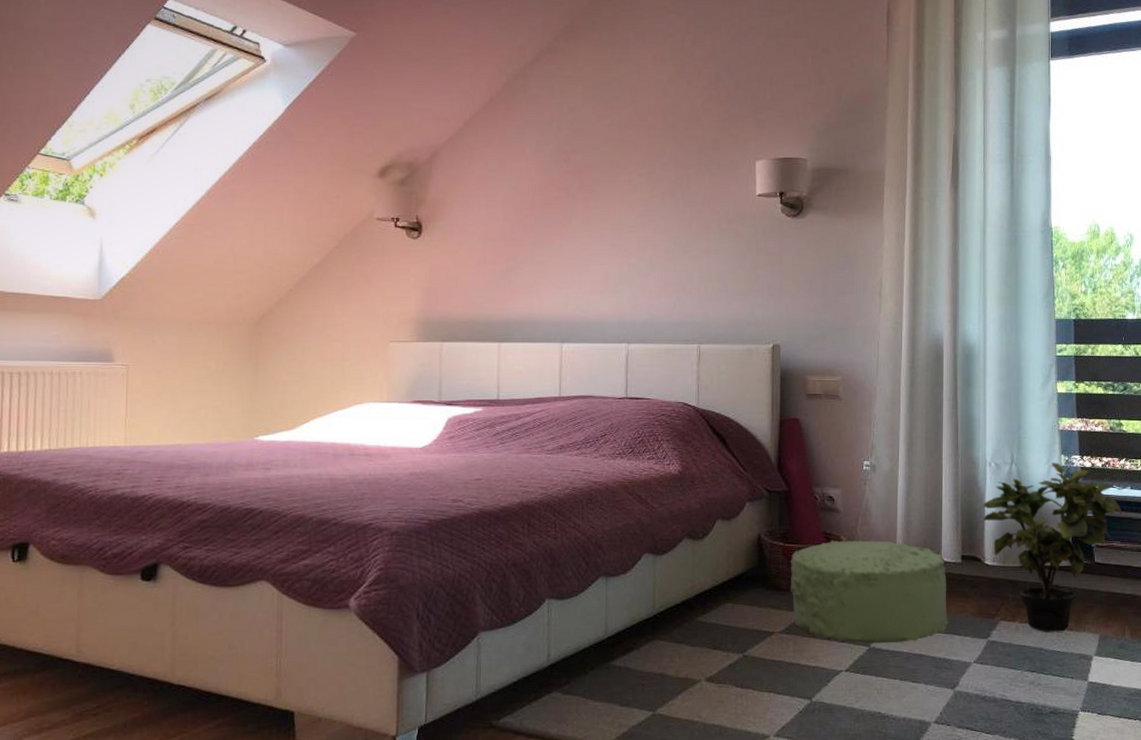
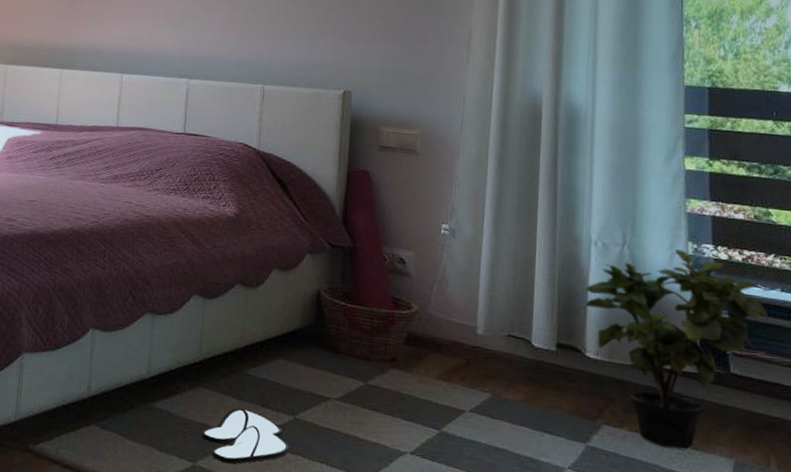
slippers: none [659,654,740,707] -> present [201,408,290,464]
pouf: present [790,540,949,644] -> none [350,306,539,433]

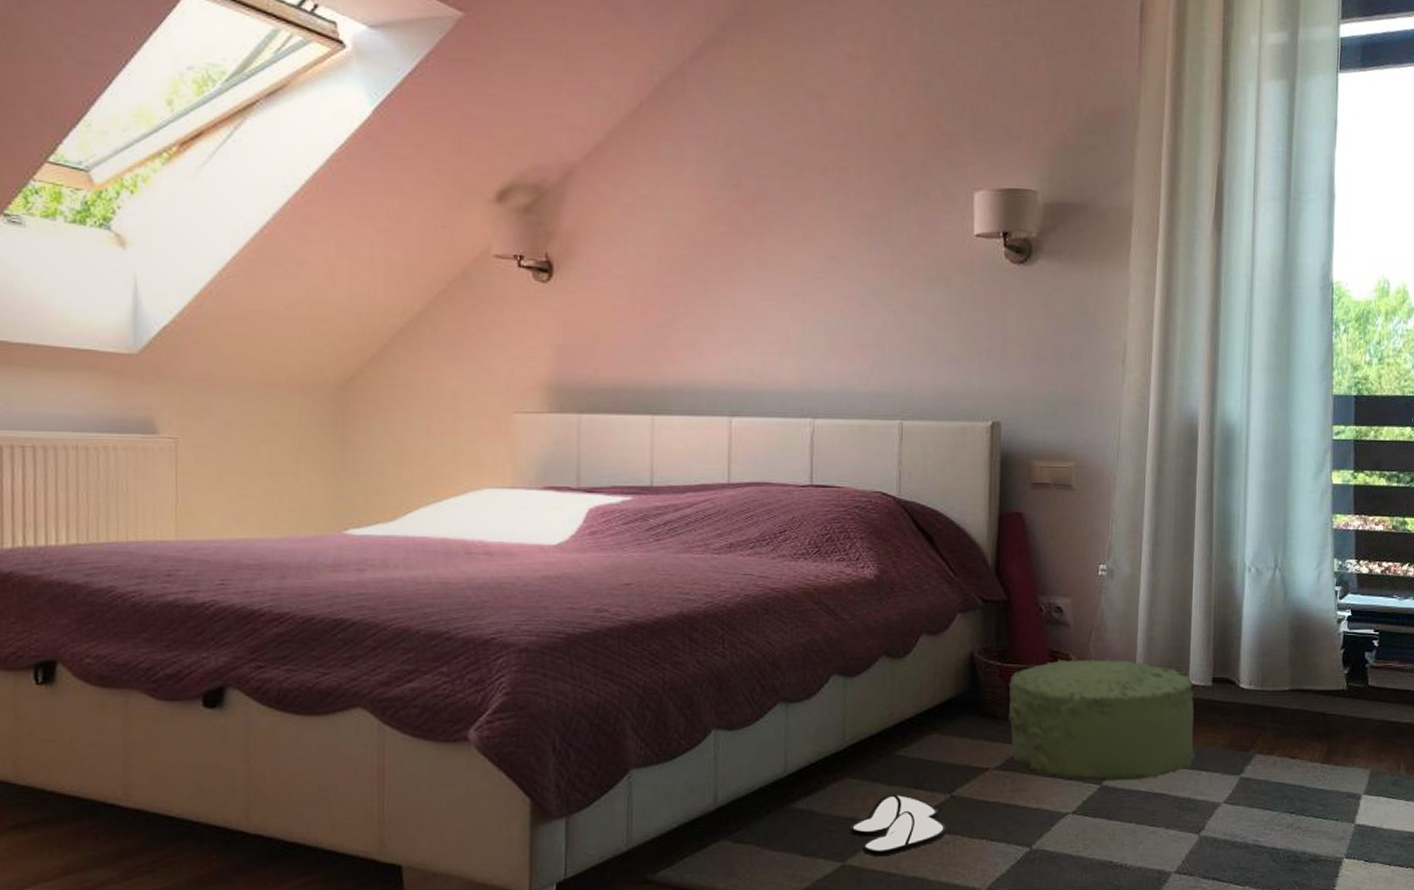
pouf: none [350,306,539,433] -> present [1008,659,1196,782]
potted plant: present [585,249,770,450] -> none [1239,568,1403,767]

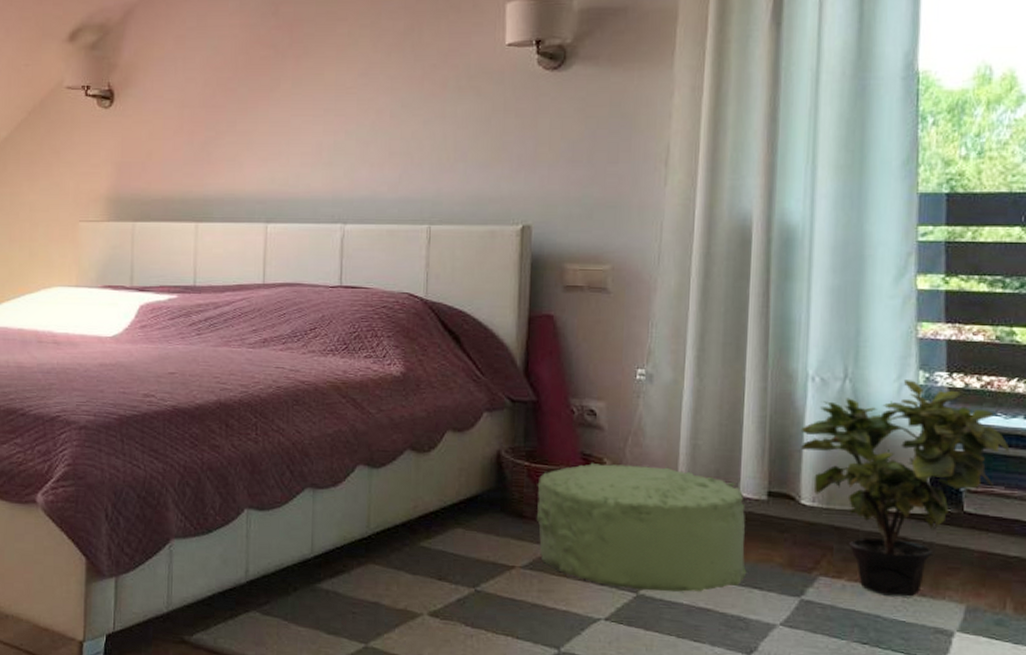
slippers: present [849,794,947,857] -> none [373,583,471,643]
potted plant: none [1239,568,1403,767] -> present [800,380,1010,597]

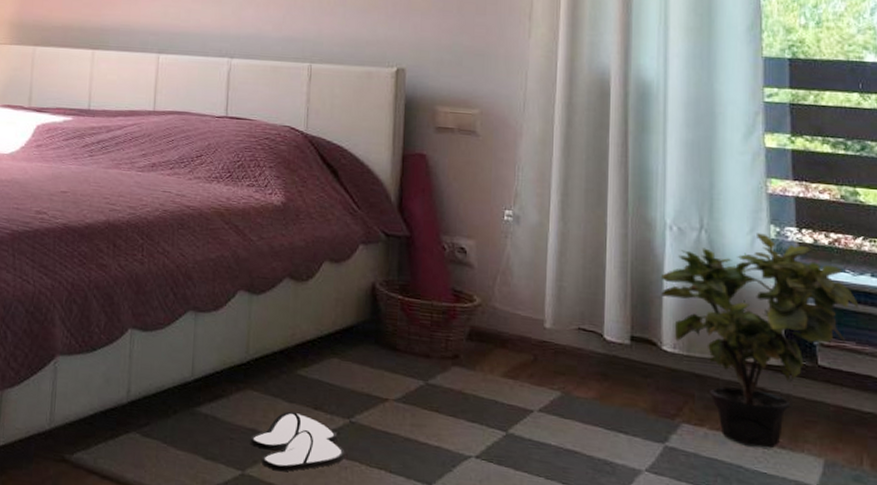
slippers: none [373,583,471,643] -> present [250,411,345,472]
pouf: present [536,462,747,592] -> none [409,299,612,433]

